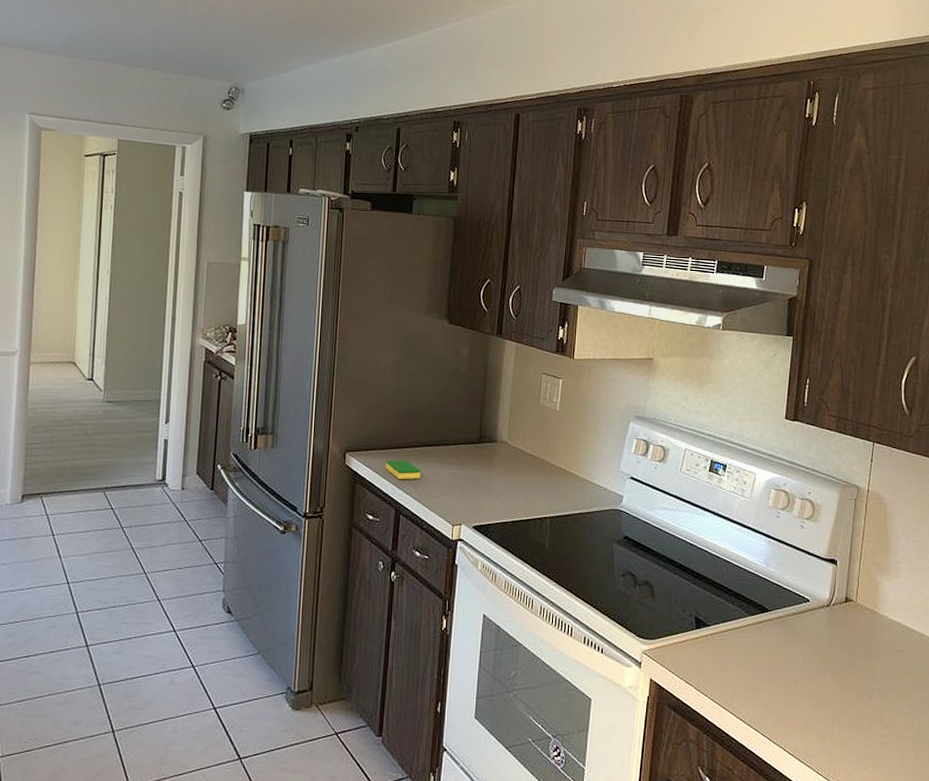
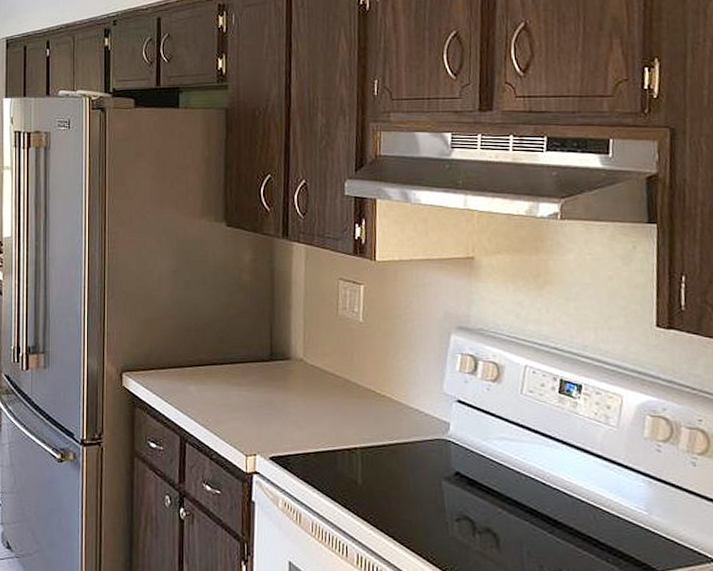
dish sponge: present [385,460,421,480] -> none [165,380,206,403]

